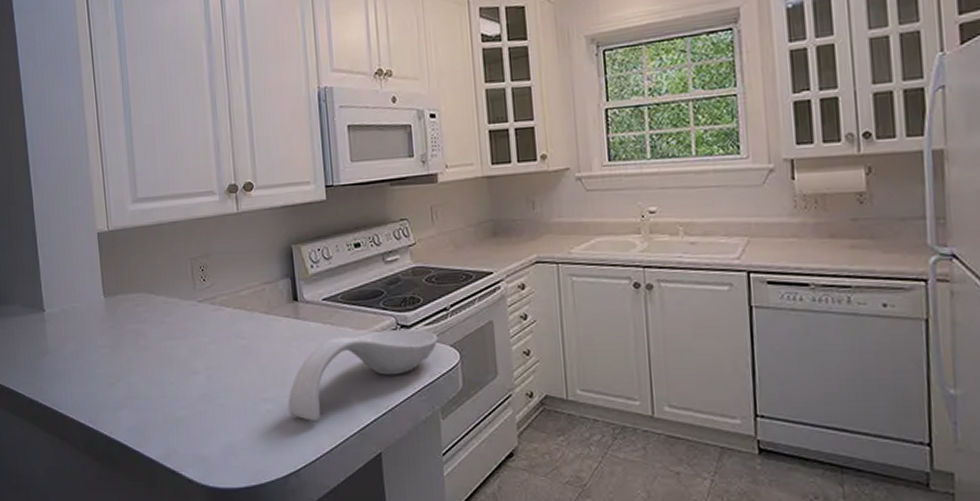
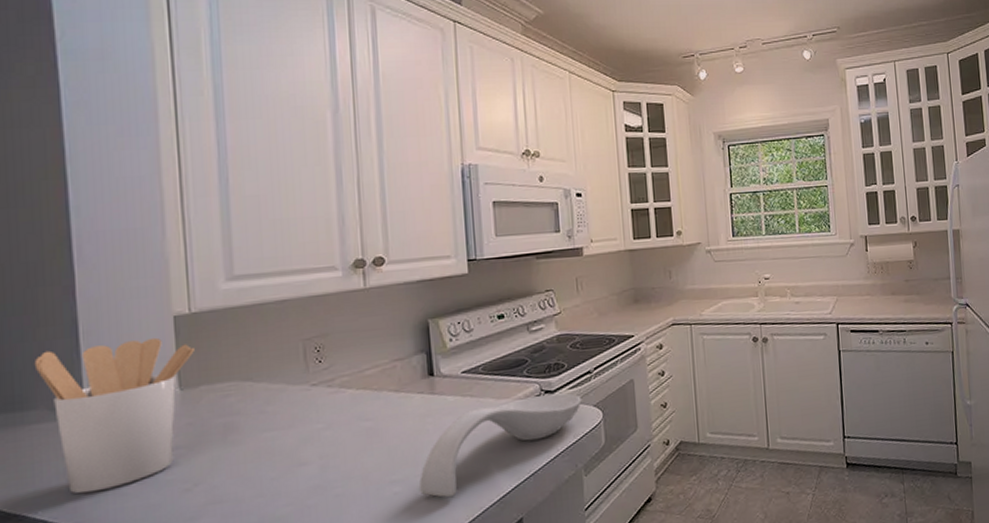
utensil holder: none [11,250,113,377] -> present [34,337,194,494]

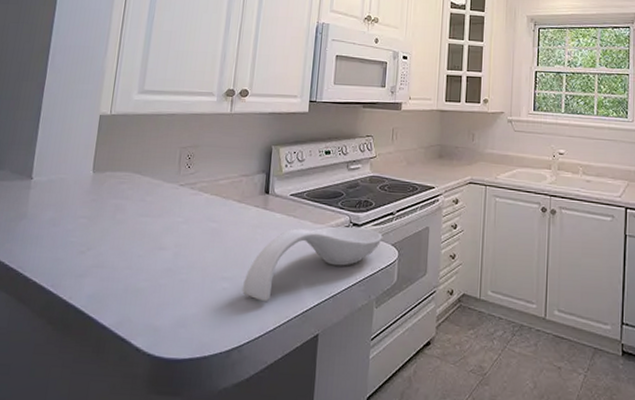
utensil holder: present [34,337,194,494] -> none [9,128,108,240]

